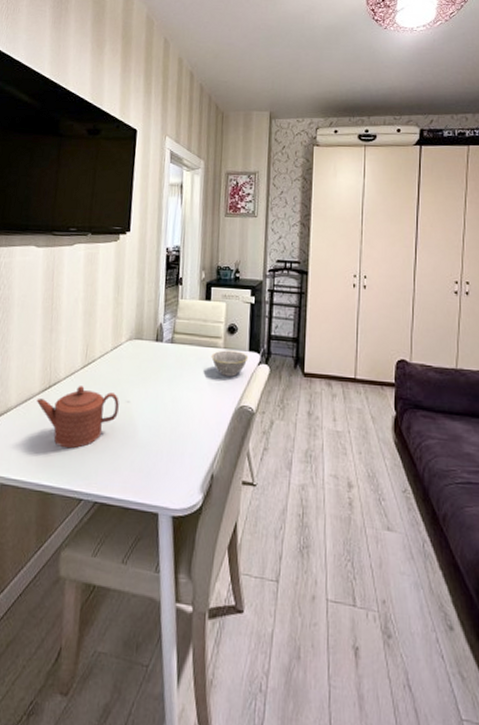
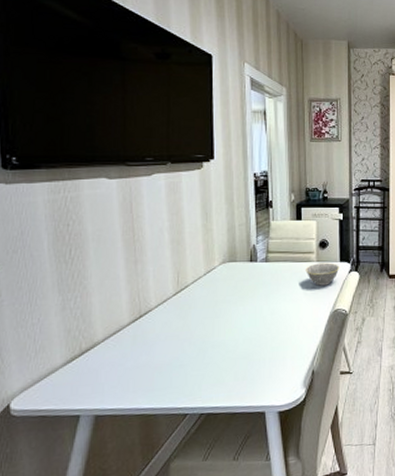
teapot: present [36,386,119,449] -> none [126,311,217,372]

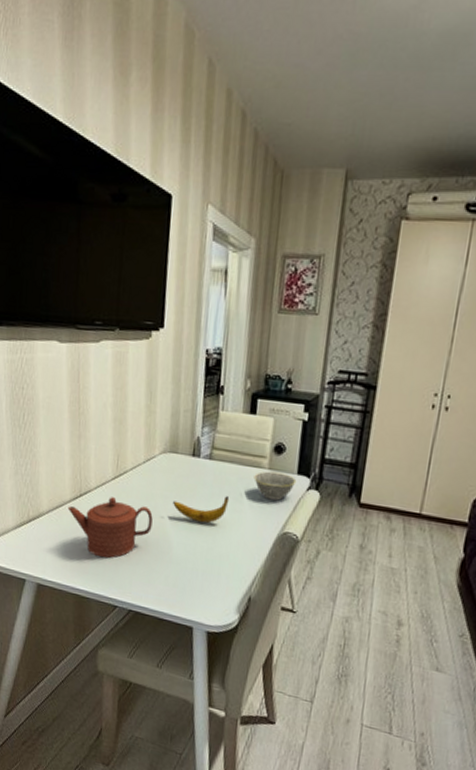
teapot: none [126,311,217,372] -> present [67,497,153,558]
banana: none [236,290,287,318] -> present [173,496,230,524]

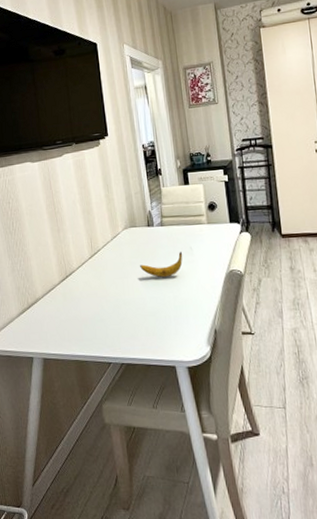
teapot: present [67,497,153,558] -> none [58,272,127,324]
bowl: present [254,471,297,501] -> none [198,224,231,247]

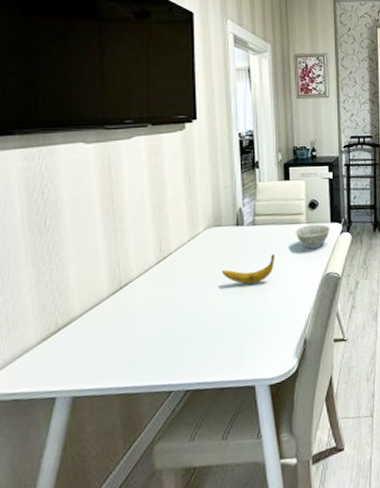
bowl: none [198,224,231,247] -> present [295,224,331,249]

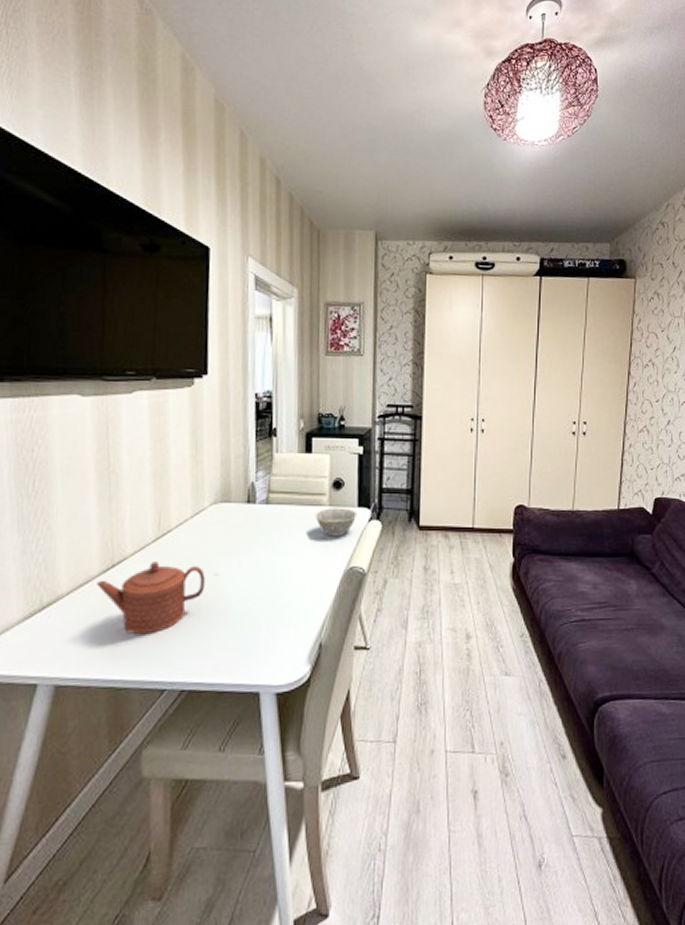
teapot: none [106,281,203,346] -> present [96,561,205,635]
banana: present [222,254,276,285] -> none [228,540,291,573]

